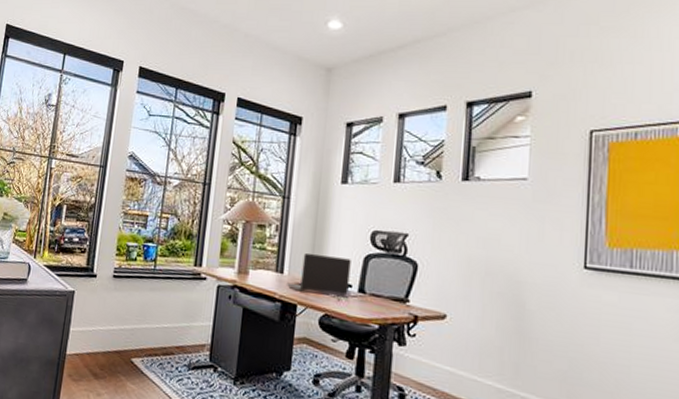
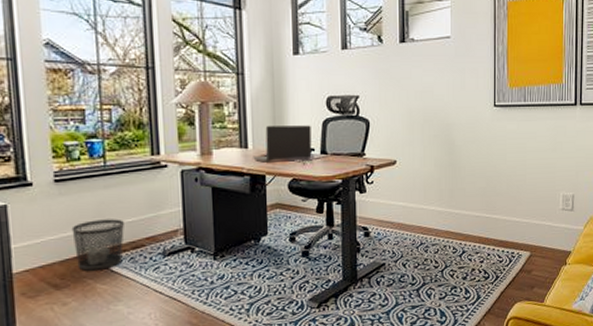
waste bin: none [115,319,160,370] -> present [71,219,124,271]

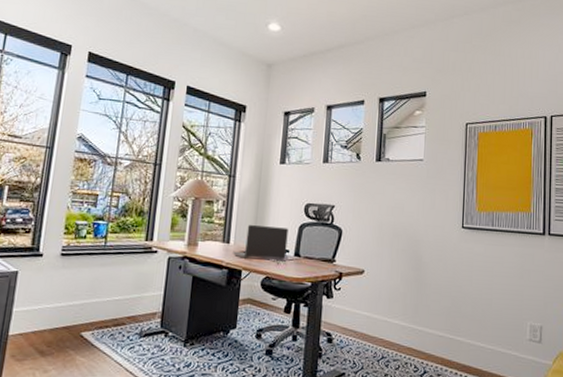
waste bin: present [71,219,124,271] -> none [64,294,111,343]

